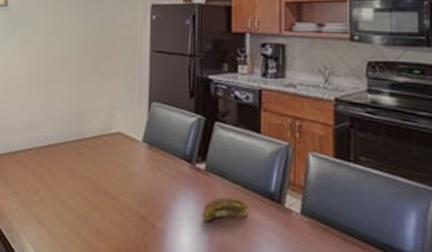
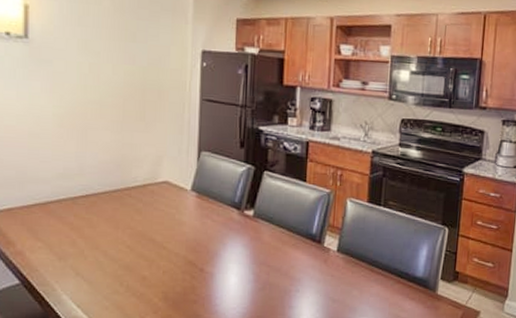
banana: present [202,197,248,227] -> none [249,241,292,267]

